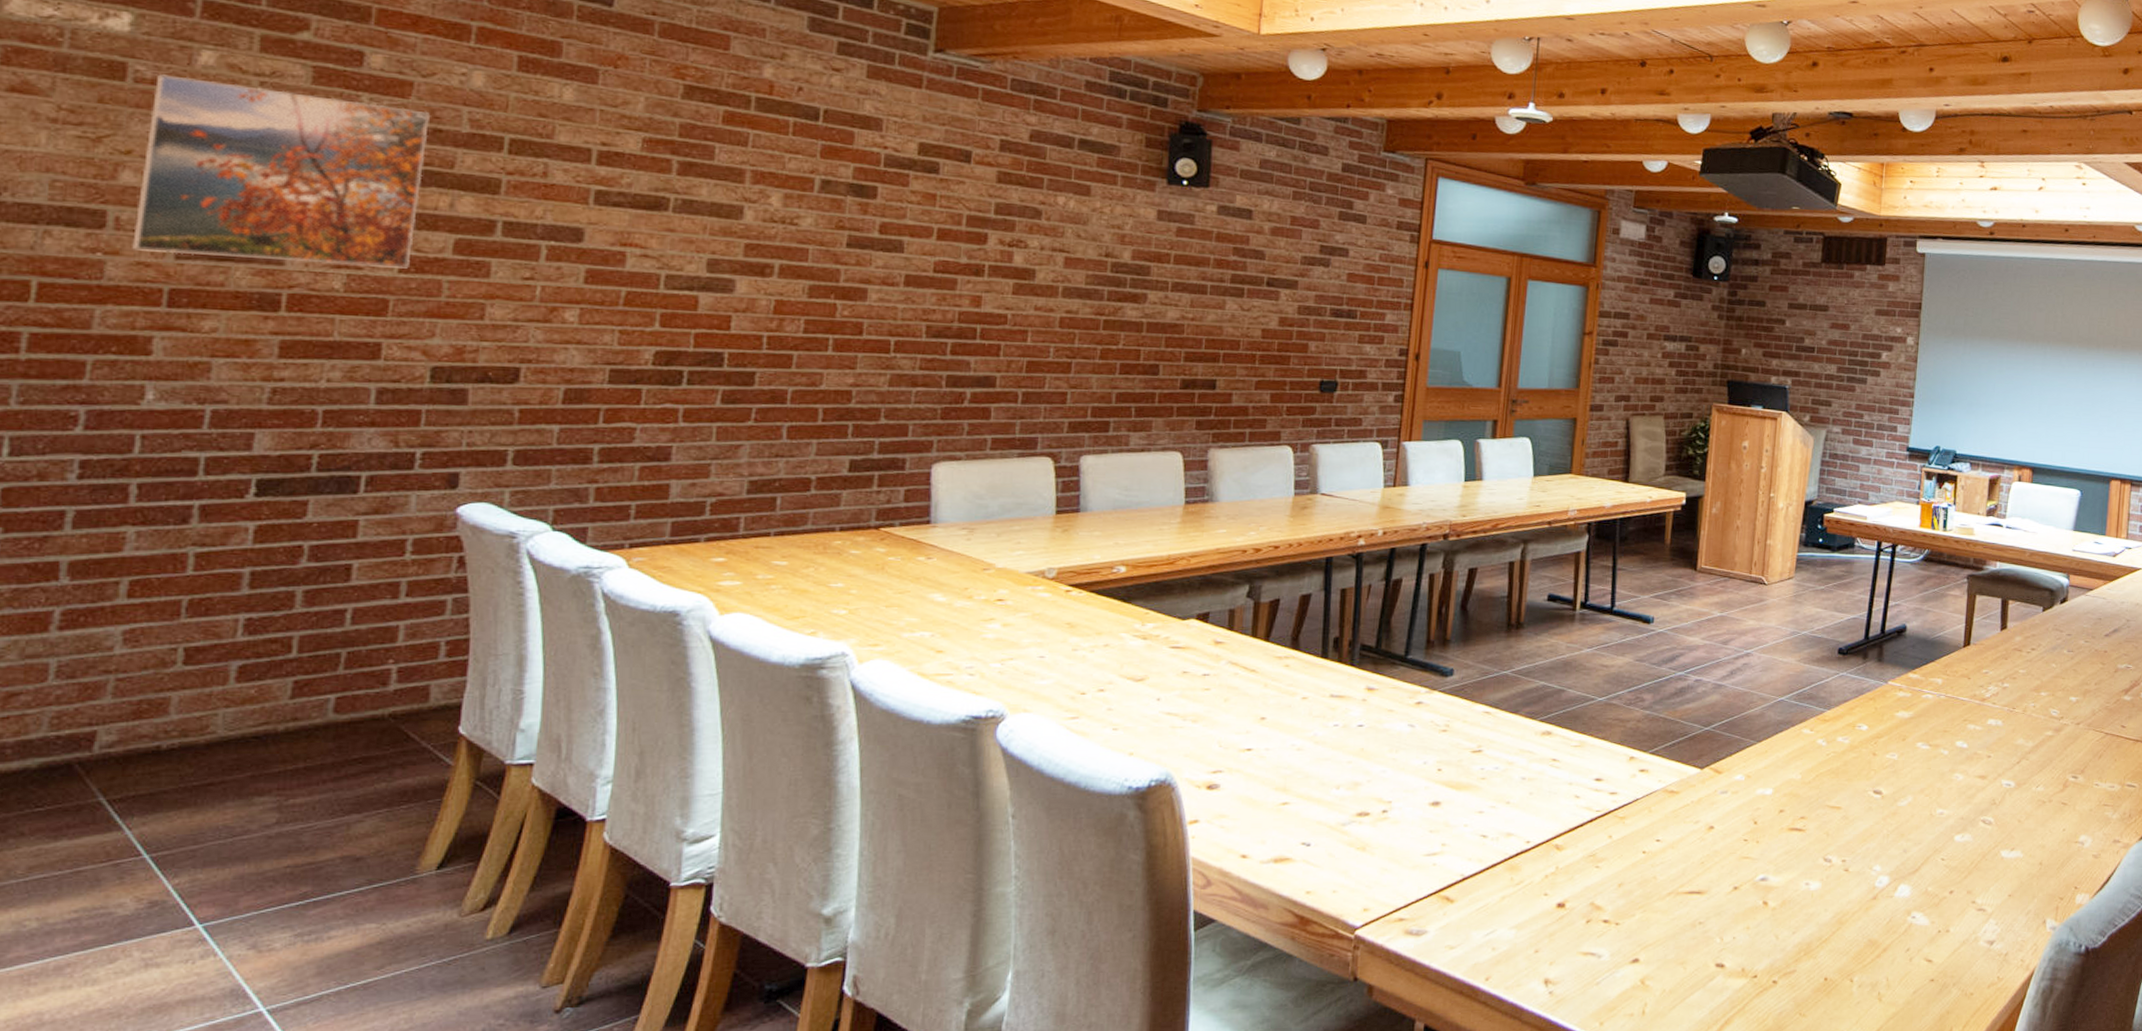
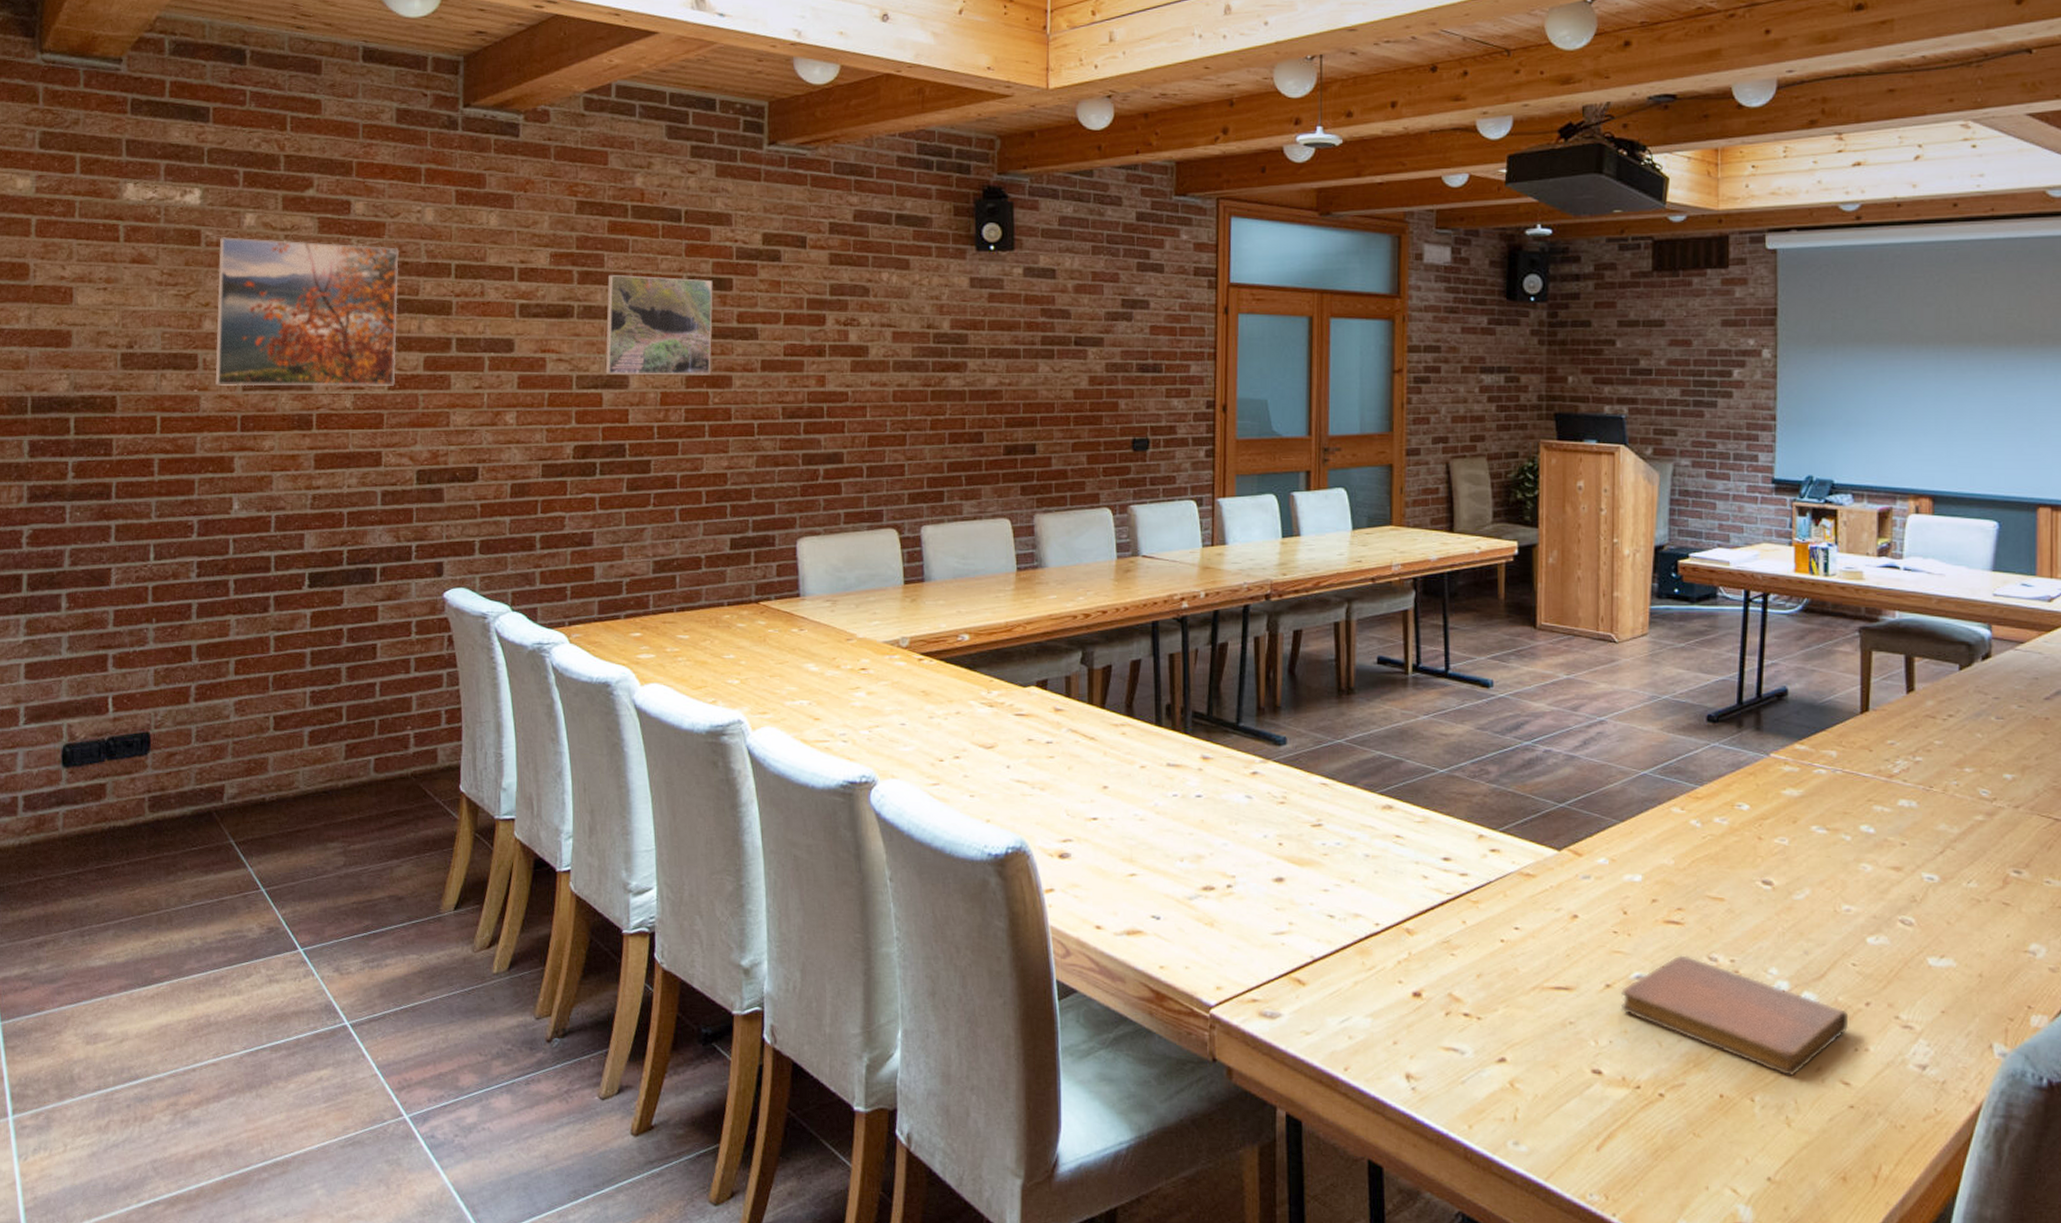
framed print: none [705,168,853,286] -> present [605,274,713,375]
notebook: none [1746,858,1935,958] -> present [1621,955,1849,1077]

